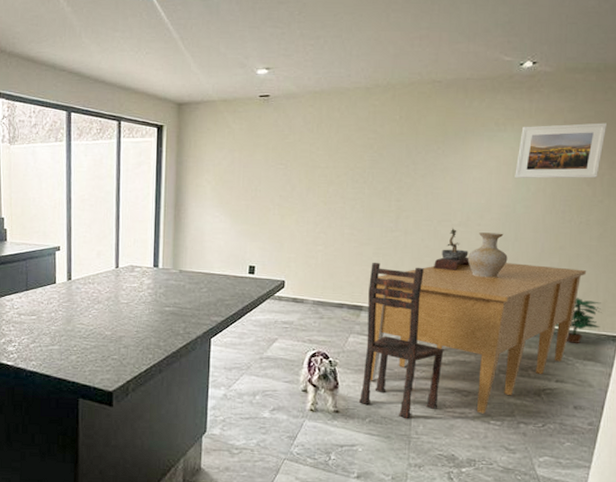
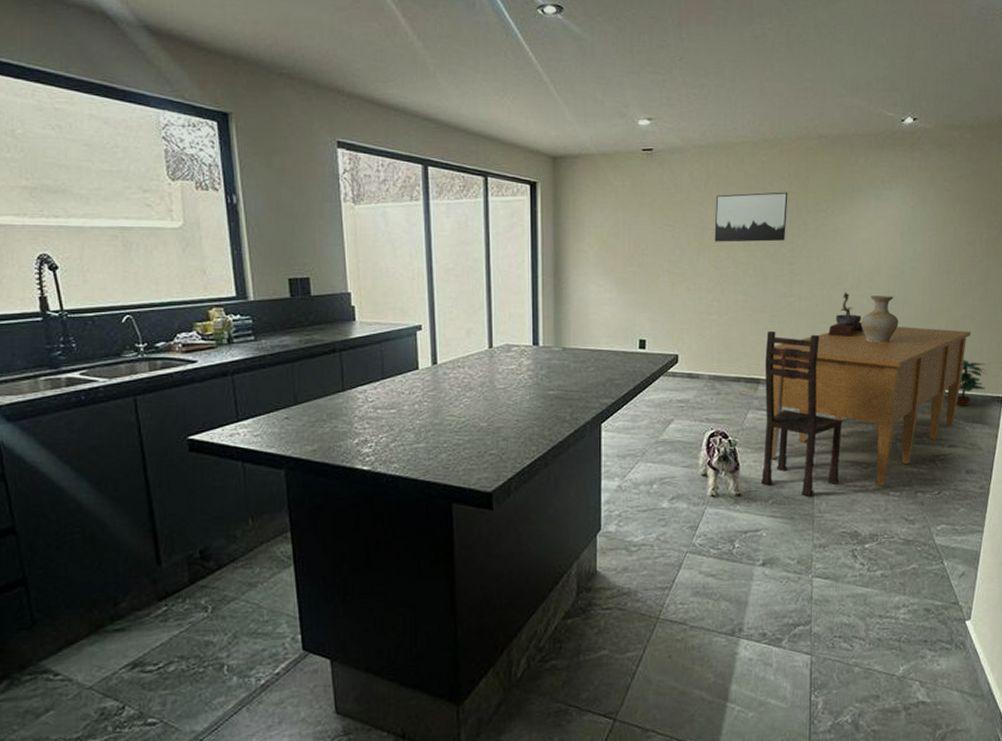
wall art: none [324,133,399,180] -> present [714,192,788,242]
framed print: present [515,122,608,179] -> none [901,181,984,239]

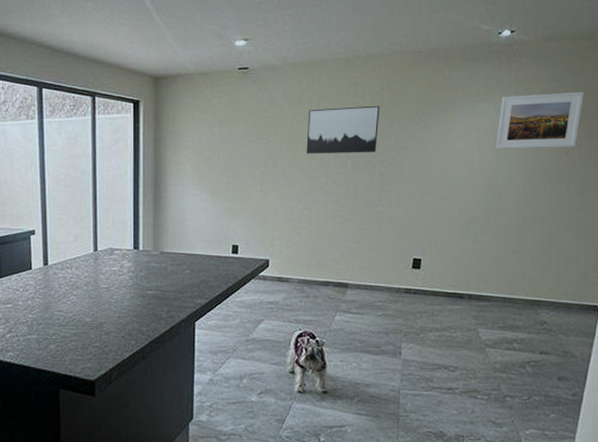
chair: present [760,330,843,496] -> none [346,238,430,396]
desk: present [765,327,972,486] -> none [354,235,568,389]
bonsai tree: present [829,292,864,337] -> none [418,201,454,244]
vase: present [862,296,899,343] -> none [452,205,491,251]
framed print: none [901,181,984,239] -> present [496,91,585,150]
potted plant: present [945,360,987,406] -> none [538,268,583,314]

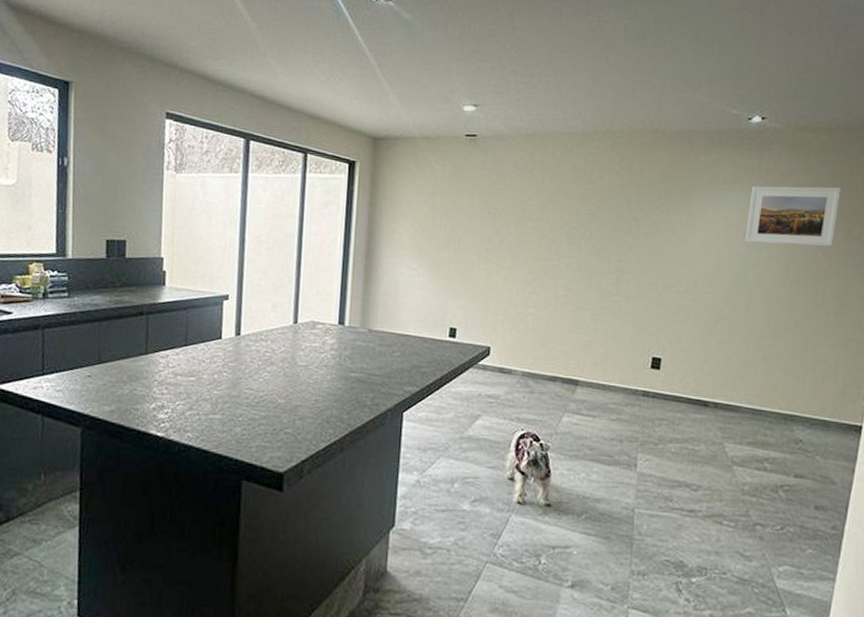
wall art: present [306,105,380,154] -> none [536,184,619,236]

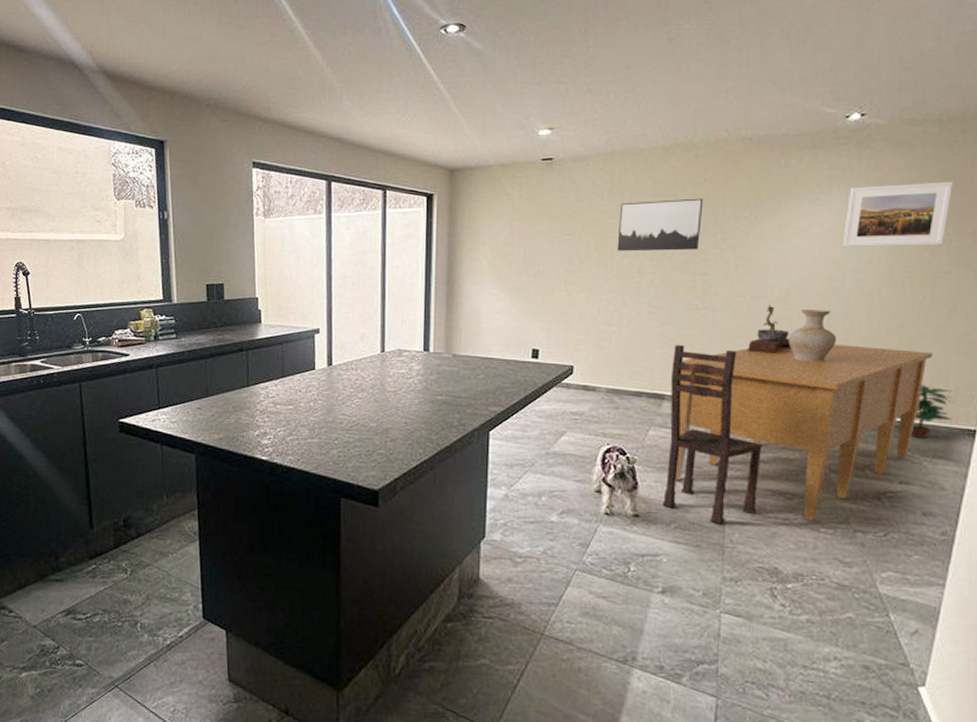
wall art: none [536,184,619,236] -> present [617,198,703,252]
chair: none [573,329,670,516] -> present [662,344,762,524]
desk: none [586,336,825,513] -> present [672,344,934,520]
bonsai tree: none [658,295,699,344] -> present [748,305,792,354]
vase: none [696,301,739,354] -> present [789,309,837,362]
potted plant: none [792,380,842,433] -> present [896,385,954,438]

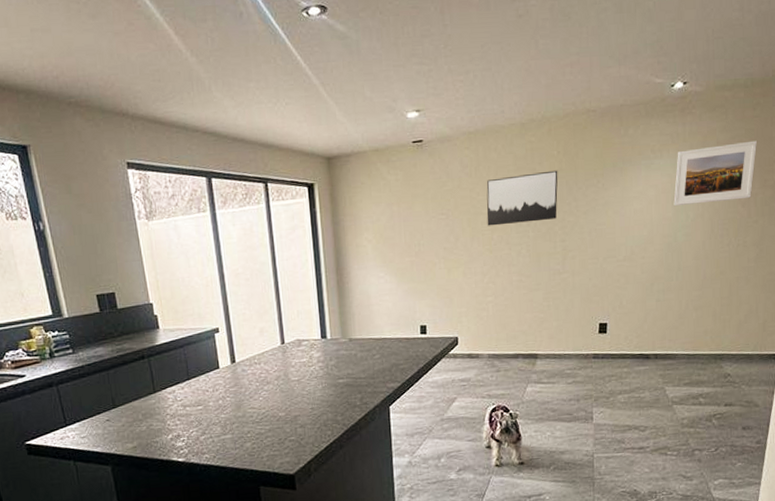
chair: present [662,344,762,524] -> none [541,307,619,461]
desk: present [672,344,934,520] -> none [541,292,747,446]
bonsai tree: present [748,305,792,354] -> none [603,264,638,308]
vase: present [789,309,837,362] -> none [635,264,673,311]
potted plant: present [896,385,954,438] -> none [721,321,763,366]

